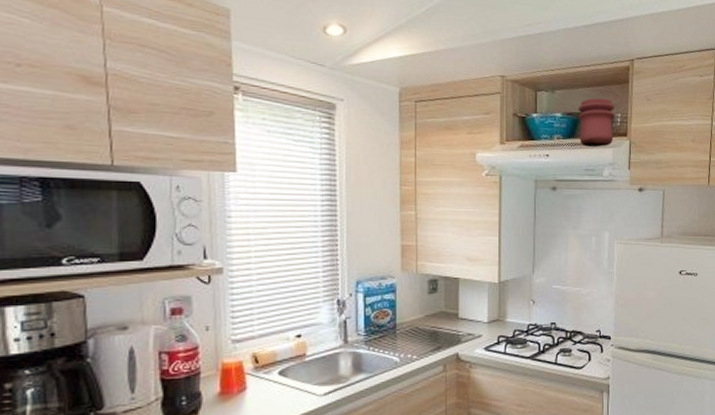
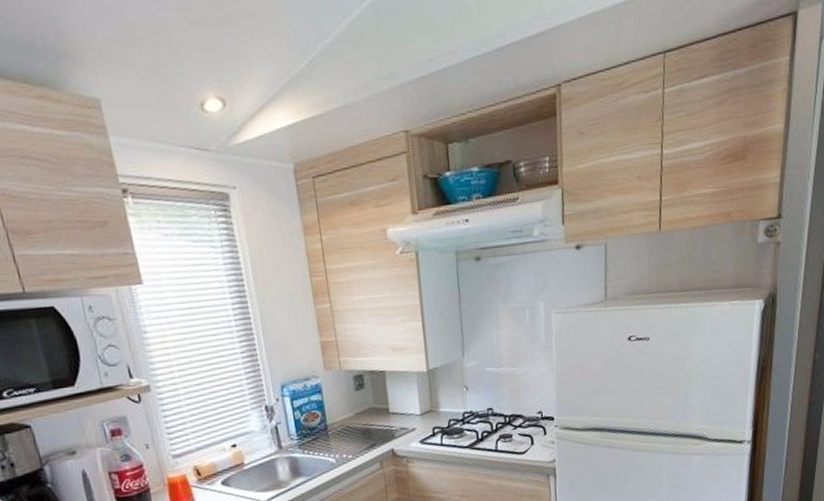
jar: present [578,98,614,148] -> none [497,140,543,204]

